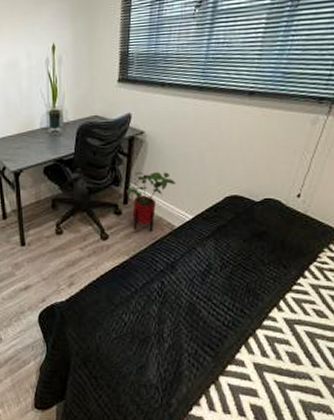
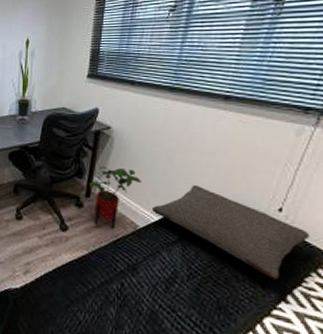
pillow: none [187,181,324,259] -> present [152,185,310,280]

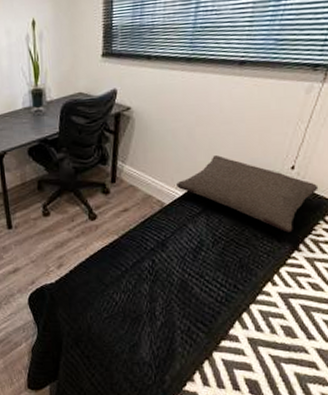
house plant: present [89,166,142,229] -> none [113,148,165,210]

